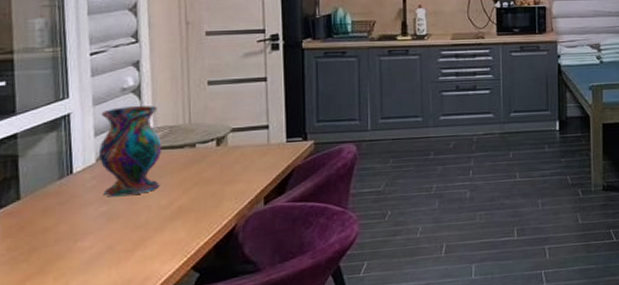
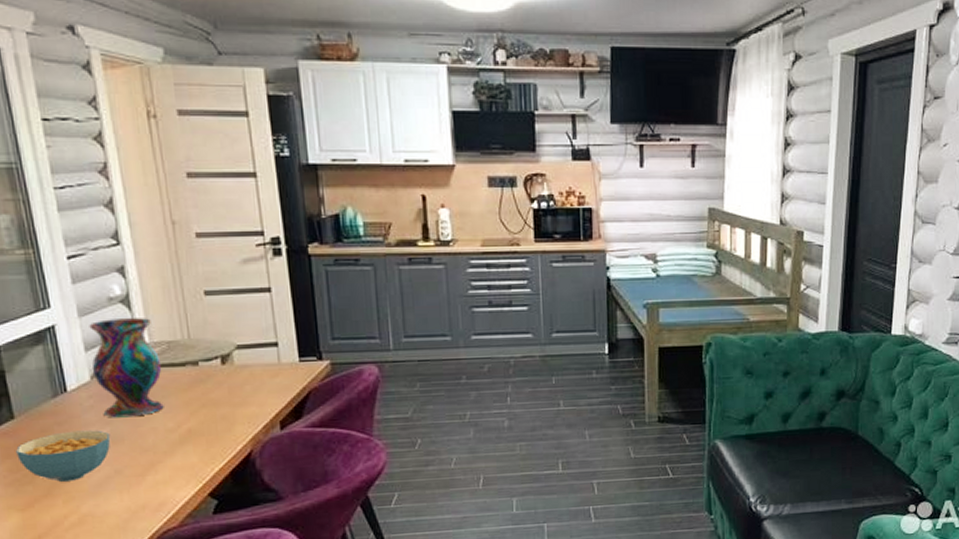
cereal bowl: none [17,208,107,259] -> present [16,430,111,482]

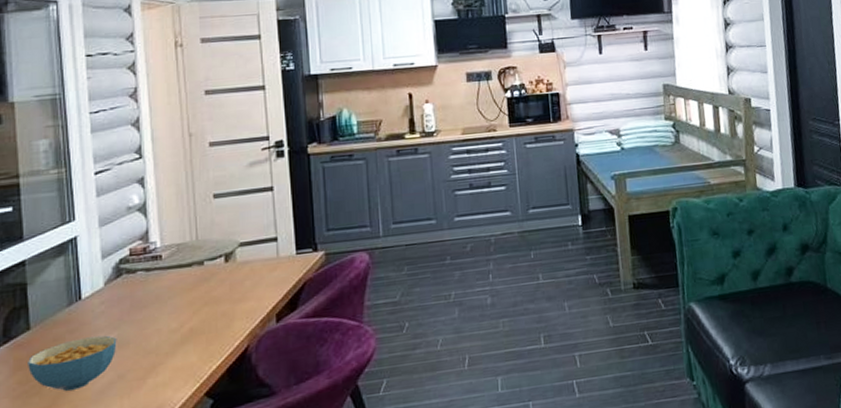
vase: present [89,318,164,418] -> none [106,223,170,322]

